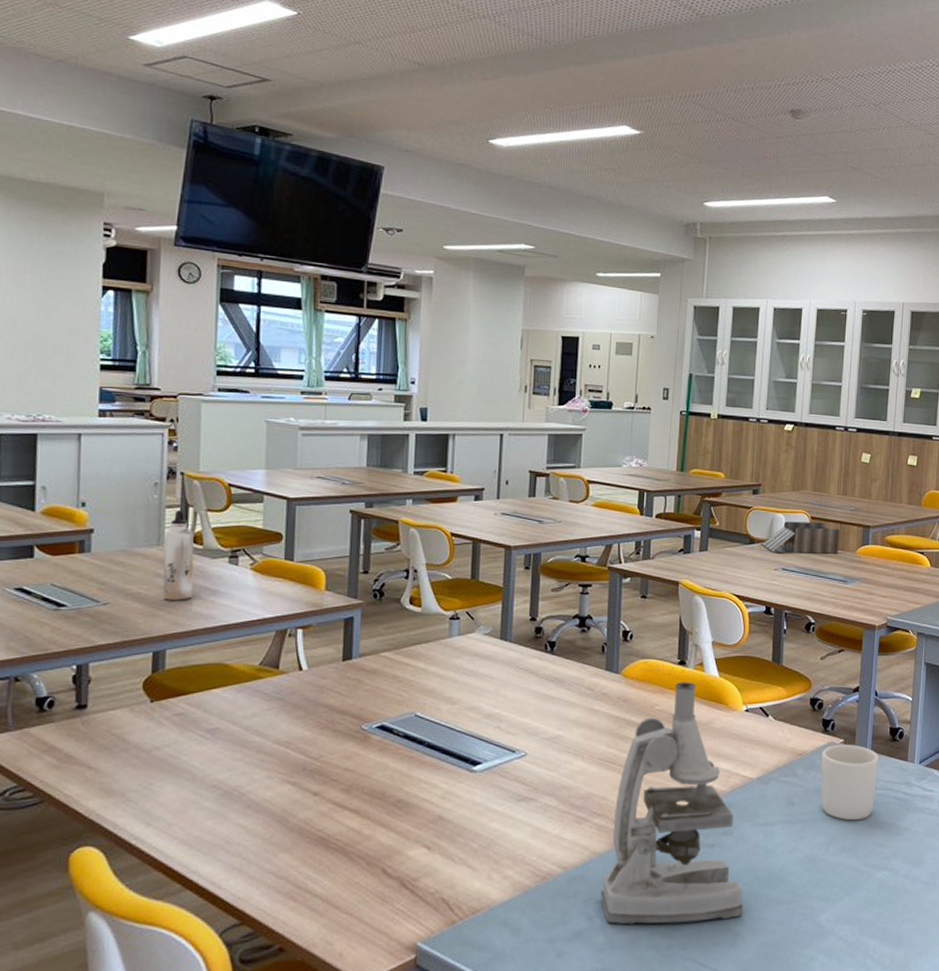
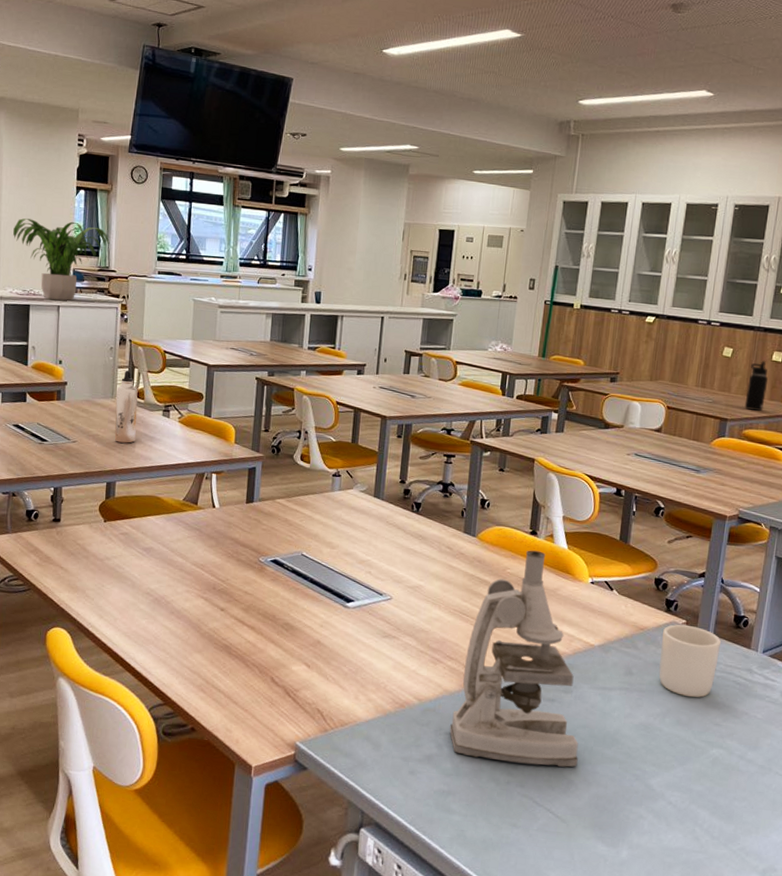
potted plant: none [11,325,150,427] -> present [13,218,109,301]
desk organizer: present [762,521,839,555] -> none [617,409,695,445]
water bottle: none [885,465,906,516] -> present [744,361,769,411]

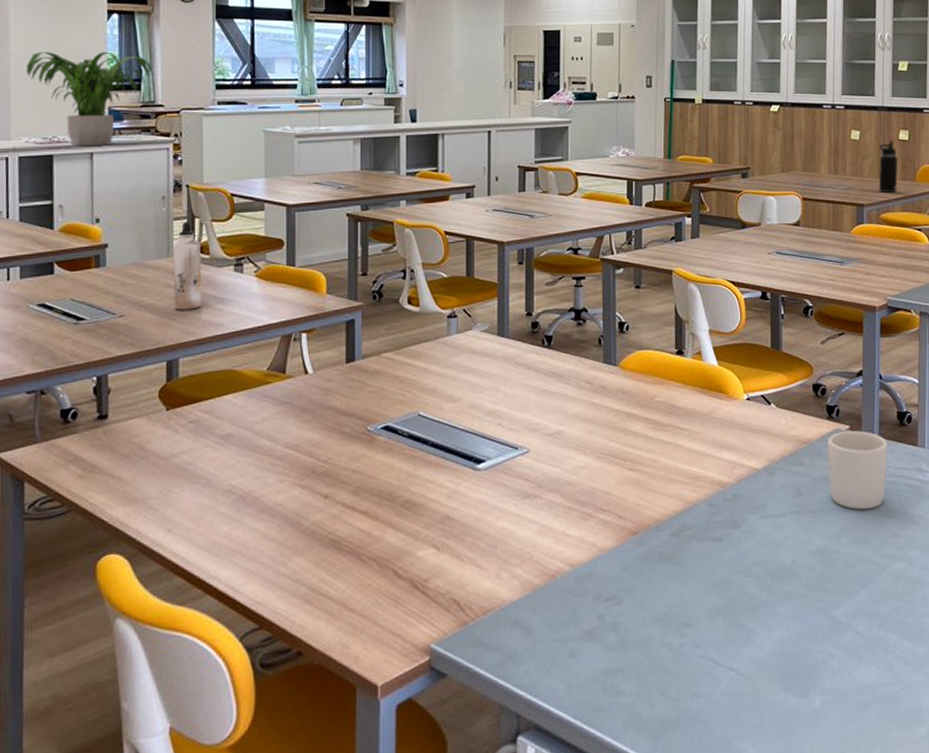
microscope: present [449,550,579,767] -> none [610,372,756,623]

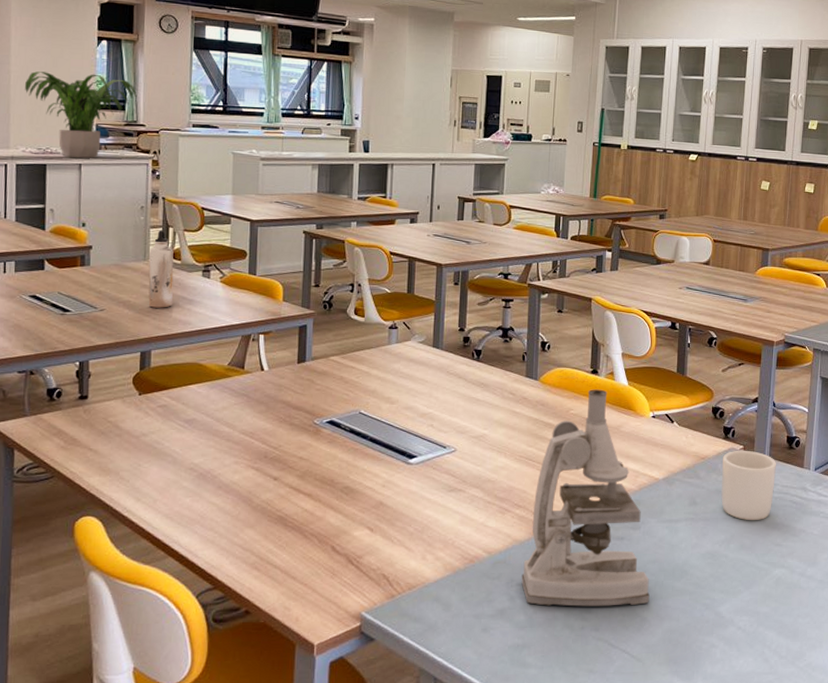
microscope: none [610,372,756,623] -> present [521,389,650,607]
water bottle: present [878,141,898,193] -> none [783,192,803,240]

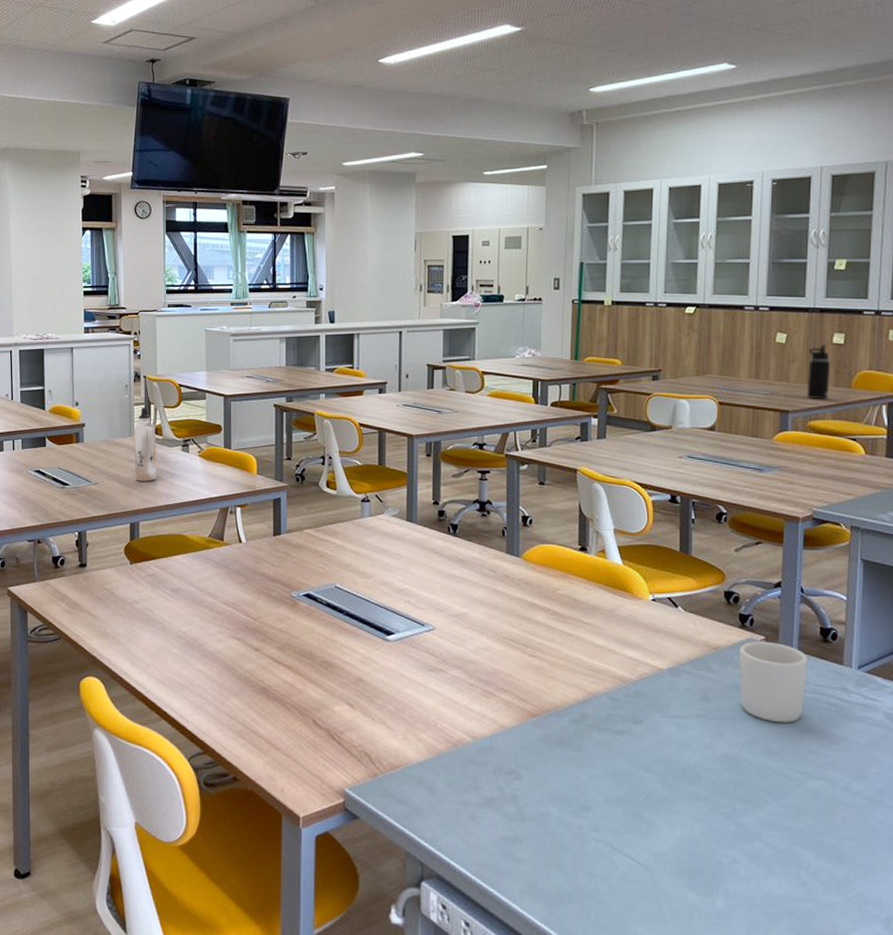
potted plant: present [25,71,137,158] -> none [24,262,118,341]
microscope: present [521,389,650,607] -> none [510,568,657,807]
water bottle: none [783,192,803,240] -> present [806,344,831,399]

